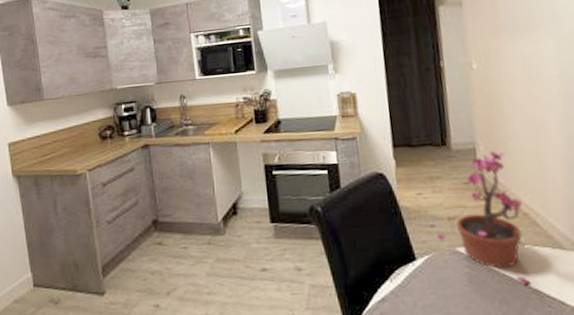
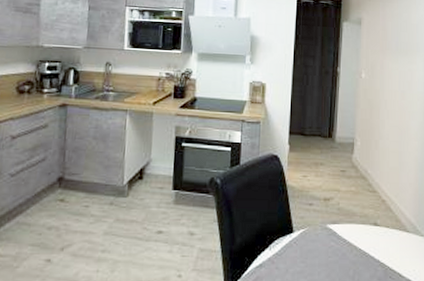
potted plant: present [436,151,529,286] -> none [313,147,382,260]

